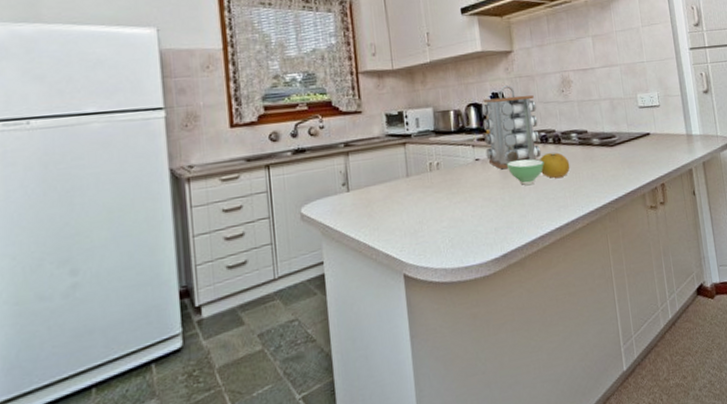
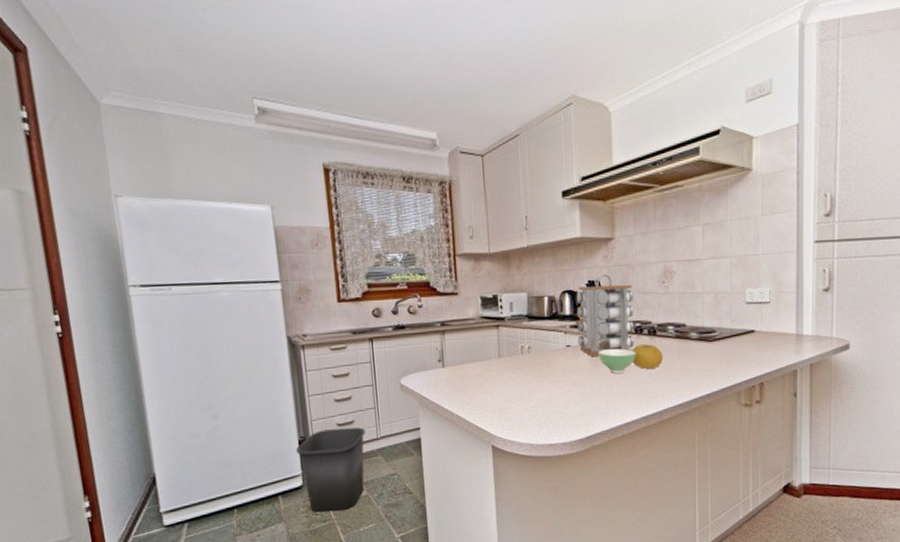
waste bin: none [175,268,261,380] -> present [295,427,366,513]

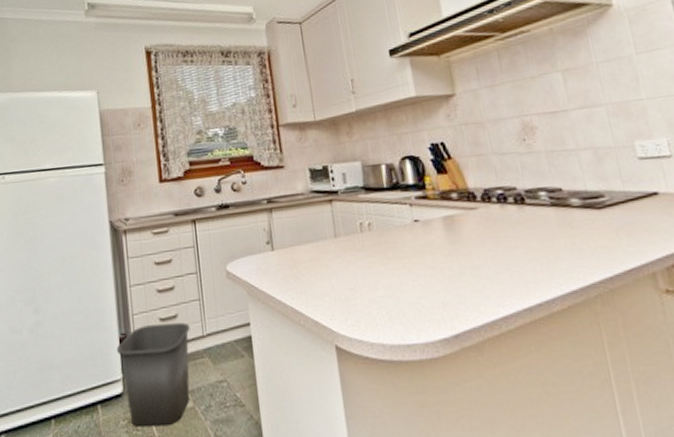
spice rack: present [576,274,635,357] -> none [418,135,499,233]
bowl: present [597,348,636,373] -> none [453,221,504,253]
fruit: present [632,344,663,369] -> none [497,215,540,246]

